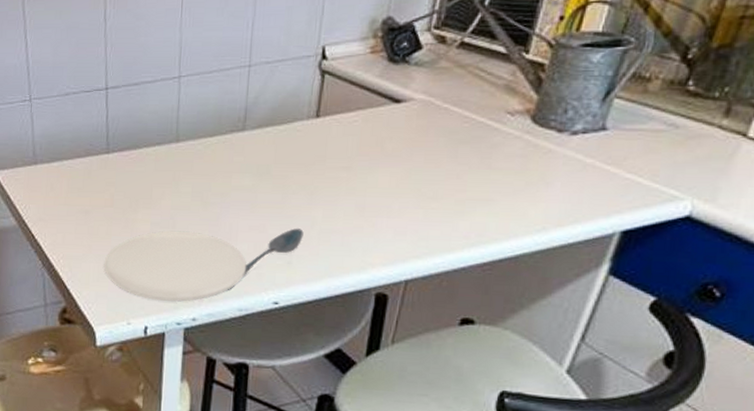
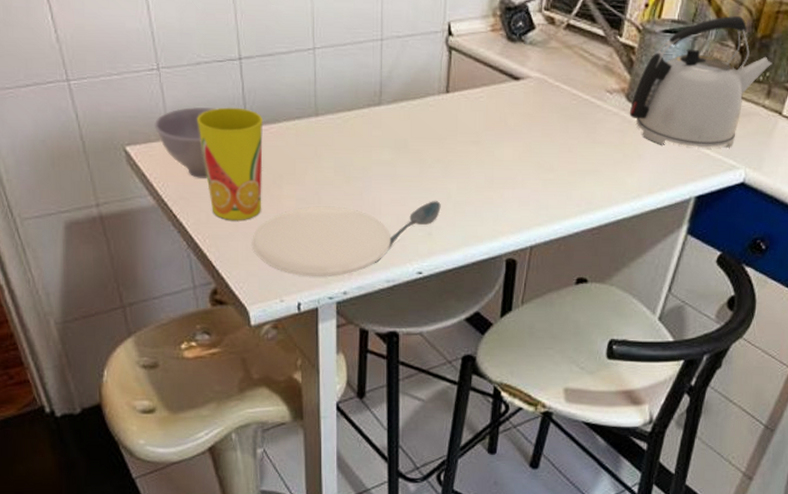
bowl: none [22,134,80,201] -> present [154,106,216,178]
cup: none [61,134,124,243] -> present [196,107,263,221]
kettle: none [535,24,734,176] -> present [629,16,773,149]

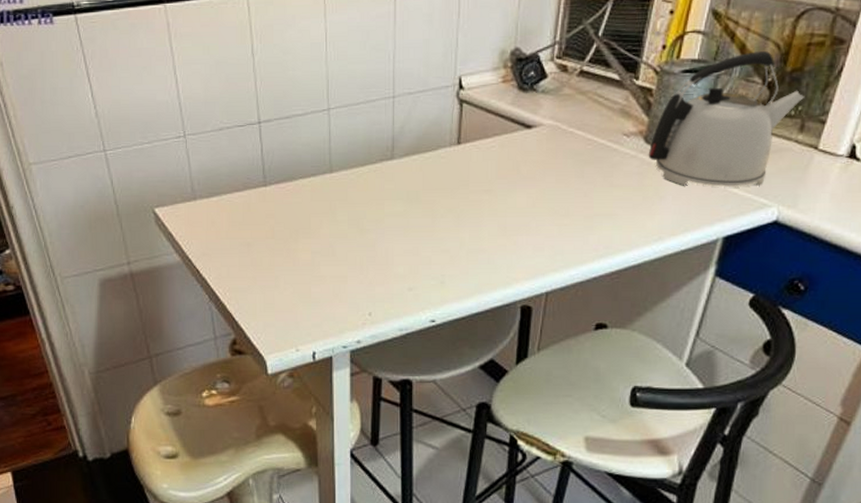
bowl: present [154,106,216,178] -> none [181,169,237,235]
cup: present [196,107,263,221] -> none [219,168,280,275]
plate: present [252,206,390,276] -> none [269,258,403,326]
spoon: present [375,201,441,263] -> none [388,250,453,312]

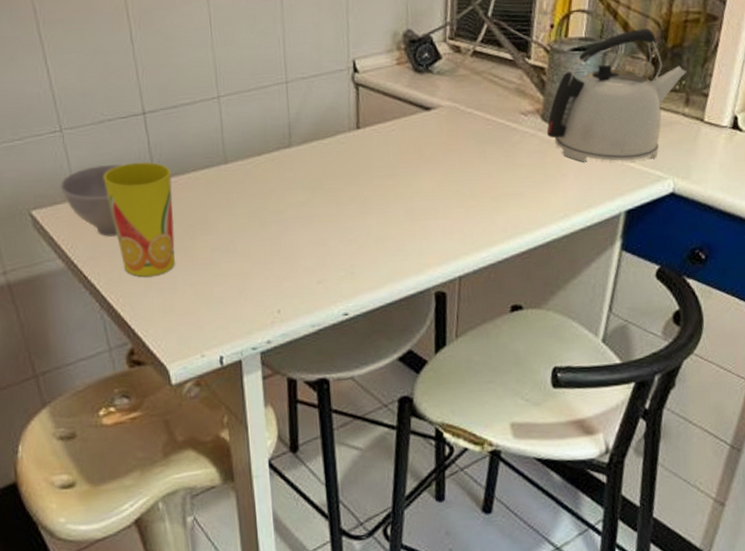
bowl: none [181,169,237,235] -> present [60,164,122,236]
cup: none [219,168,280,275] -> present [103,162,175,278]

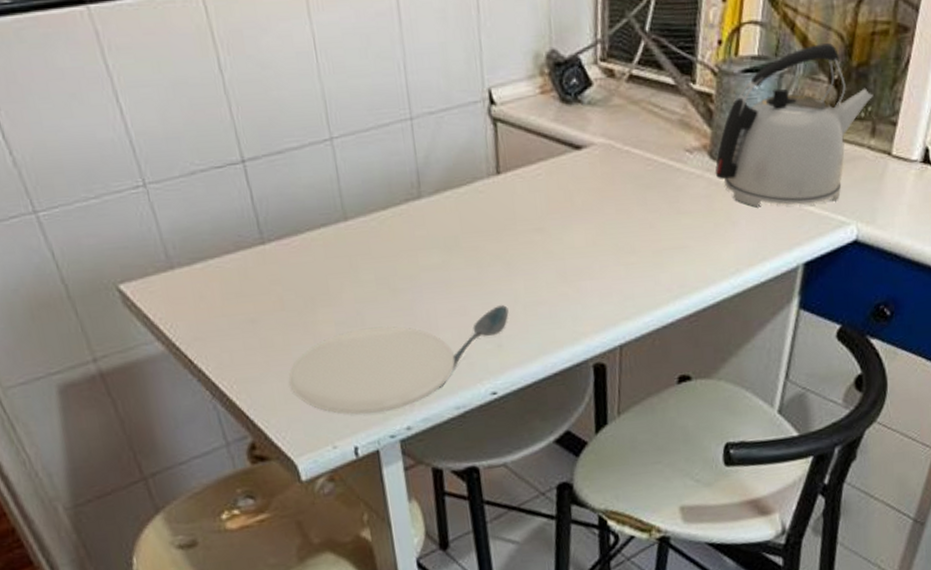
bowl: present [60,164,122,236] -> none [149,225,224,313]
cup: present [103,162,175,278] -> none [200,221,295,360]
plate: none [167,253,312,328] -> present [289,326,455,415]
spoon: none [298,238,362,308] -> present [439,305,509,388]

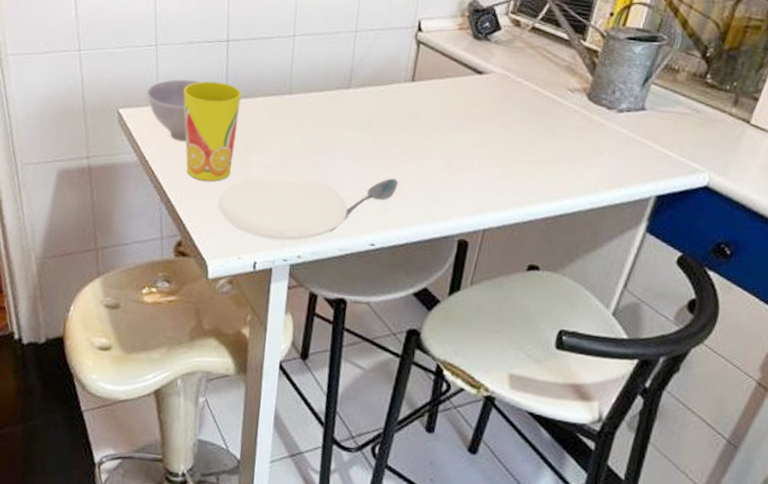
bowl: none [149,225,224,313] -> present [146,78,201,142]
cup: none [200,221,295,360] -> present [183,81,241,182]
kettle: present [715,43,874,206] -> none [590,27,740,151]

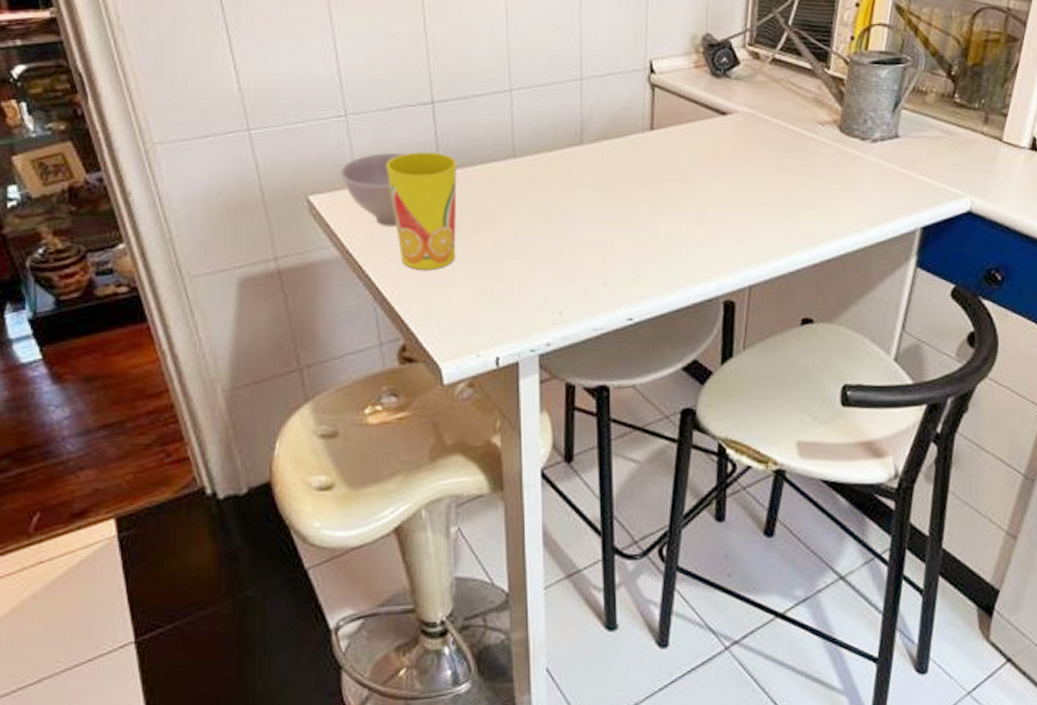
plate: present [218,174,348,240] -> none [445,251,597,328]
spoon: present [330,178,398,231] -> none [581,242,650,310]

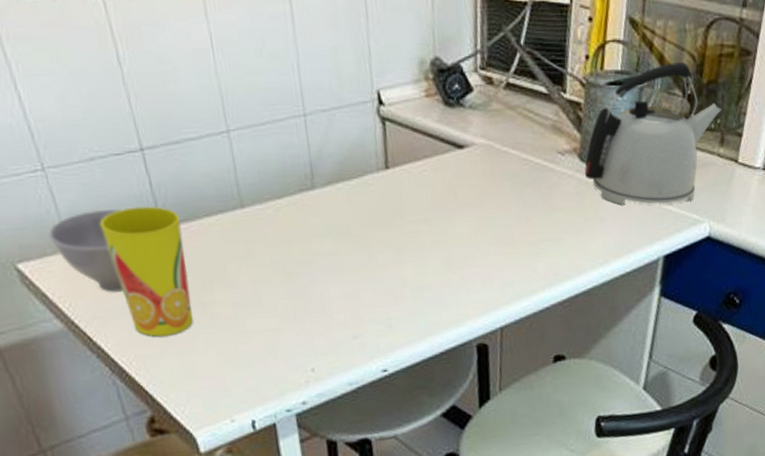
kettle: none [843,46,987,178] -> present [584,62,722,205]

